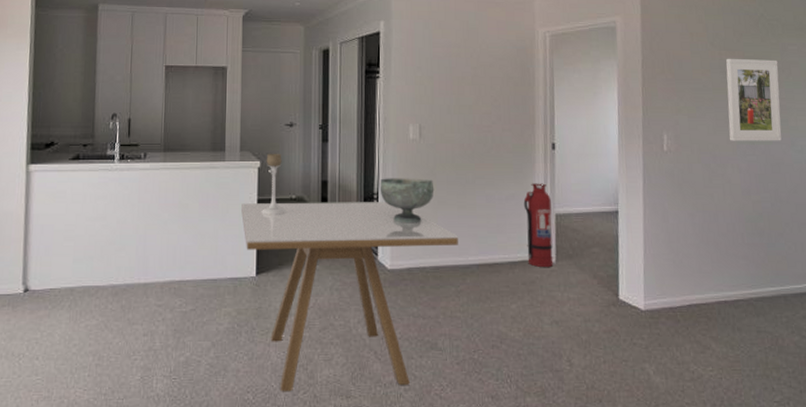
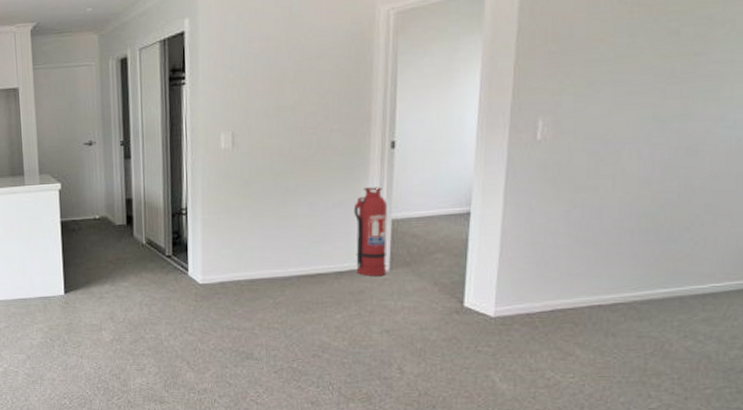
dining table: present [241,202,458,392] -> none [45,217,277,398]
candle holder: present [262,153,285,215] -> none [65,174,90,236]
decorative bowl: present [379,178,434,224] -> none [188,190,250,238]
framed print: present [726,58,782,141] -> none [629,11,717,122]

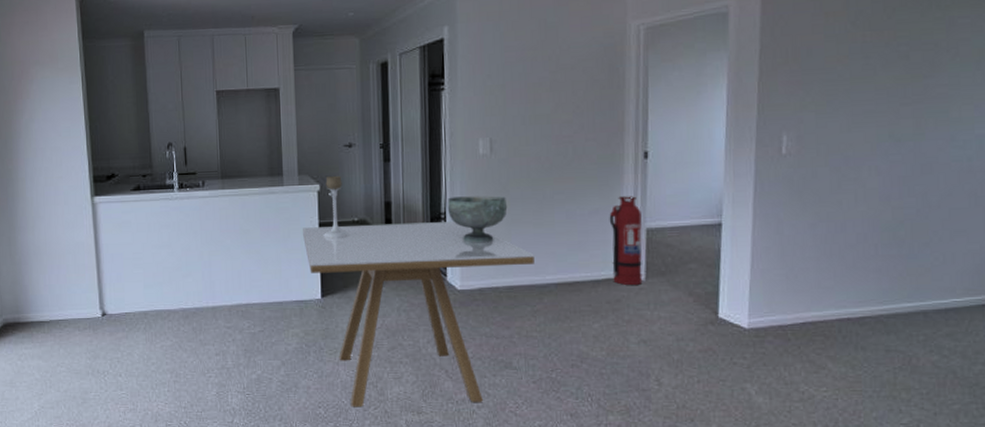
dining table: none [45,217,277,398] -> present [303,222,534,408]
candle holder: none [65,174,90,236] -> present [324,175,348,238]
decorative bowl: none [188,190,250,238] -> present [447,195,508,243]

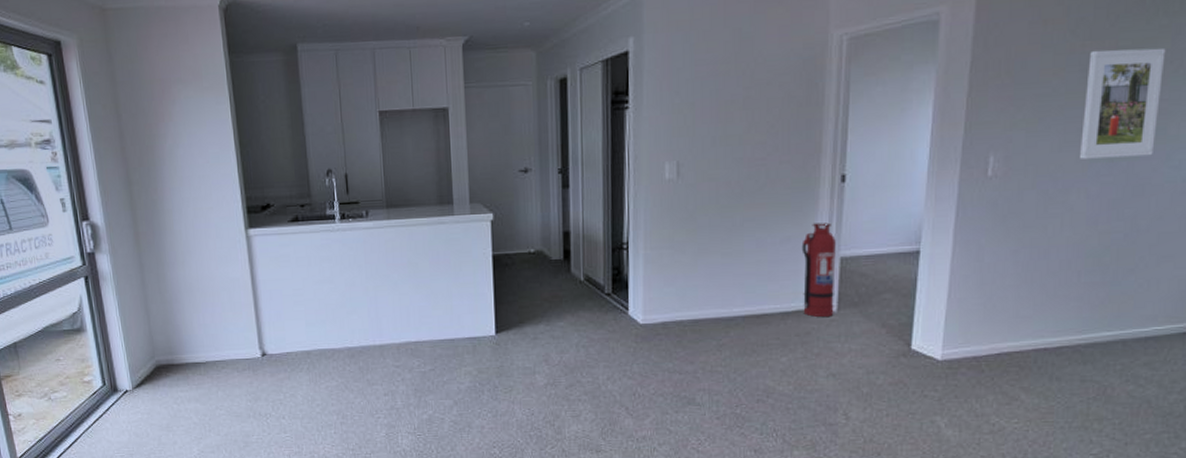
dining table: present [303,222,534,408] -> none [475,252,721,447]
candle holder: present [324,175,348,238] -> none [497,203,524,271]
decorative bowl: present [447,195,508,243] -> none [630,223,694,275]
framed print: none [867,38,942,139] -> present [1079,47,1166,159]

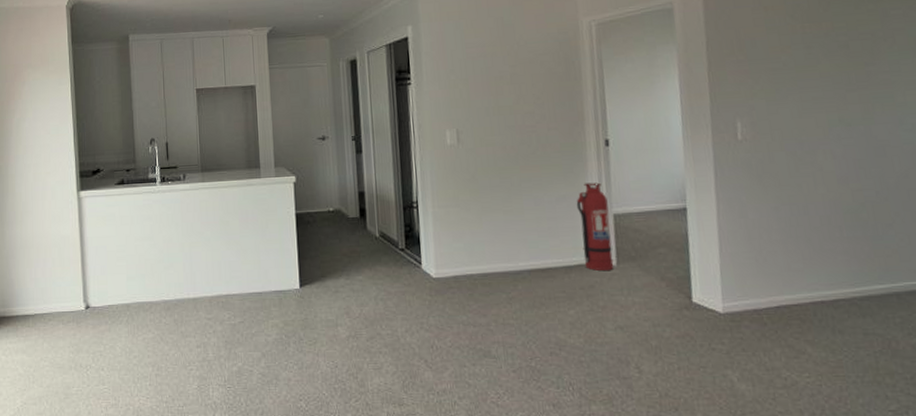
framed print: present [1079,47,1166,159] -> none [810,28,886,124]

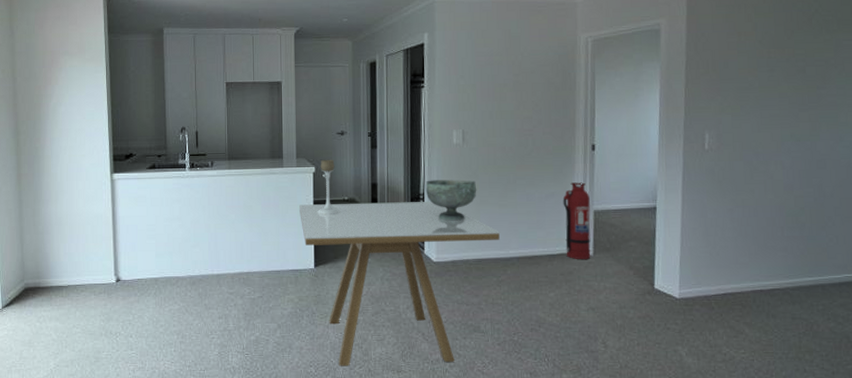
dining table: none [280,210,507,400] -> present [299,202,500,366]
candle holder: none [300,167,324,228] -> present [318,159,339,215]
decorative bowl: none [418,184,477,231] -> present [425,179,477,221]

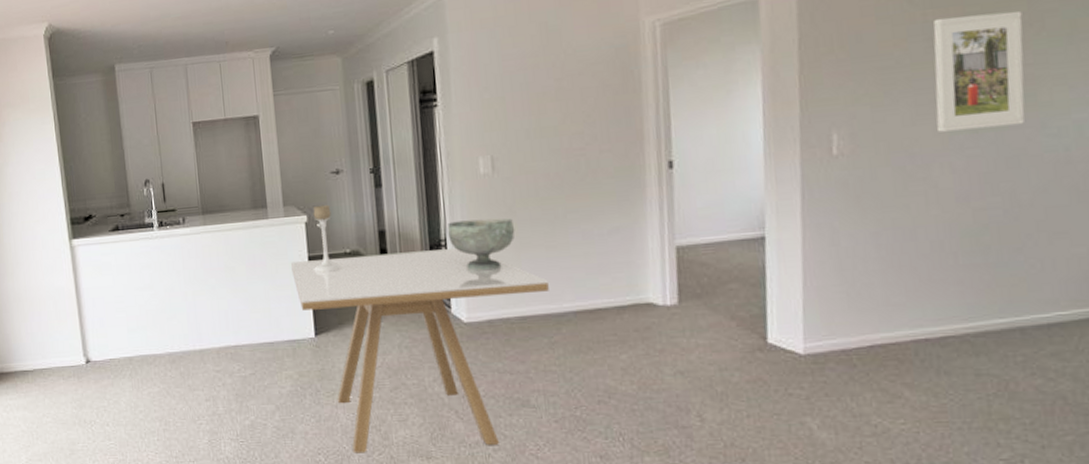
fire extinguisher: present [563,182,591,259] -> none [631,211,675,310]
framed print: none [773,56,831,138] -> present [933,10,1025,132]

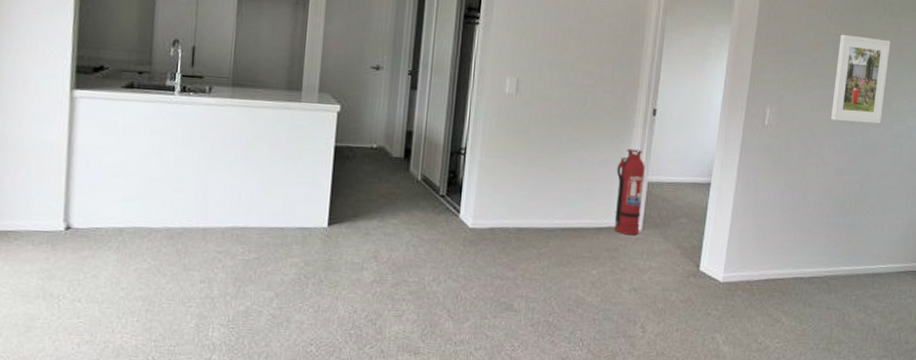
dining table: present [291,248,549,453] -> none [316,149,546,346]
candle holder: present [313,205,340,273] -> none [338,97,365,164]
decorative bowl: present [447,218,515,271] -> none [468,133,526,183]
fire extinguisher: none [631,211,675,310] -> present [614,149,645,235]

